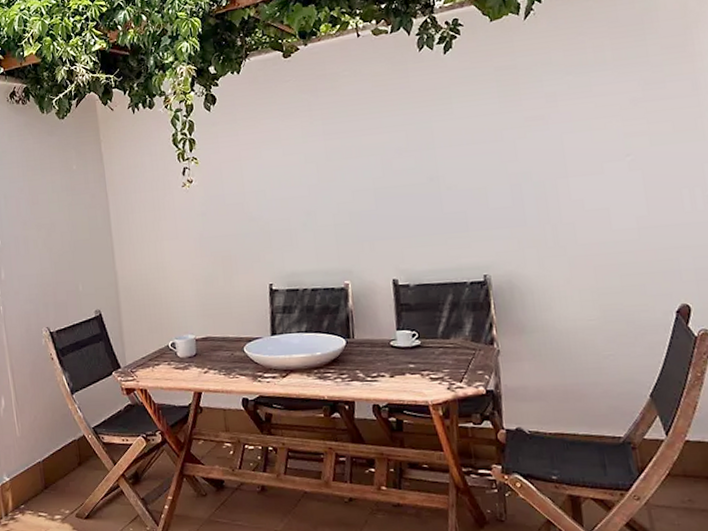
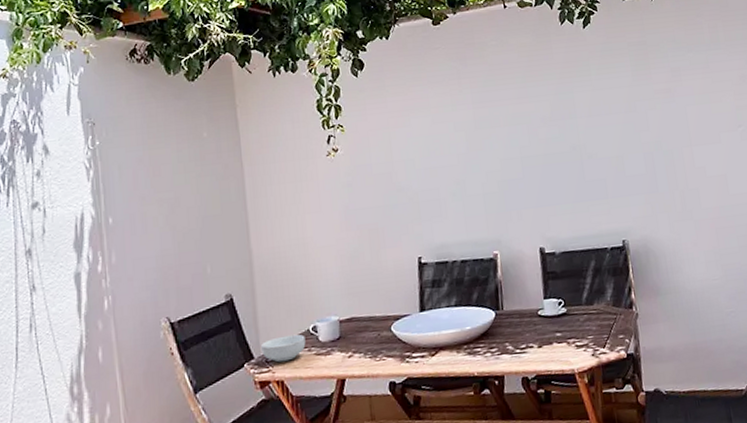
cereal bowl: none [127,349,166,373] -> present [261,334,306,363]

